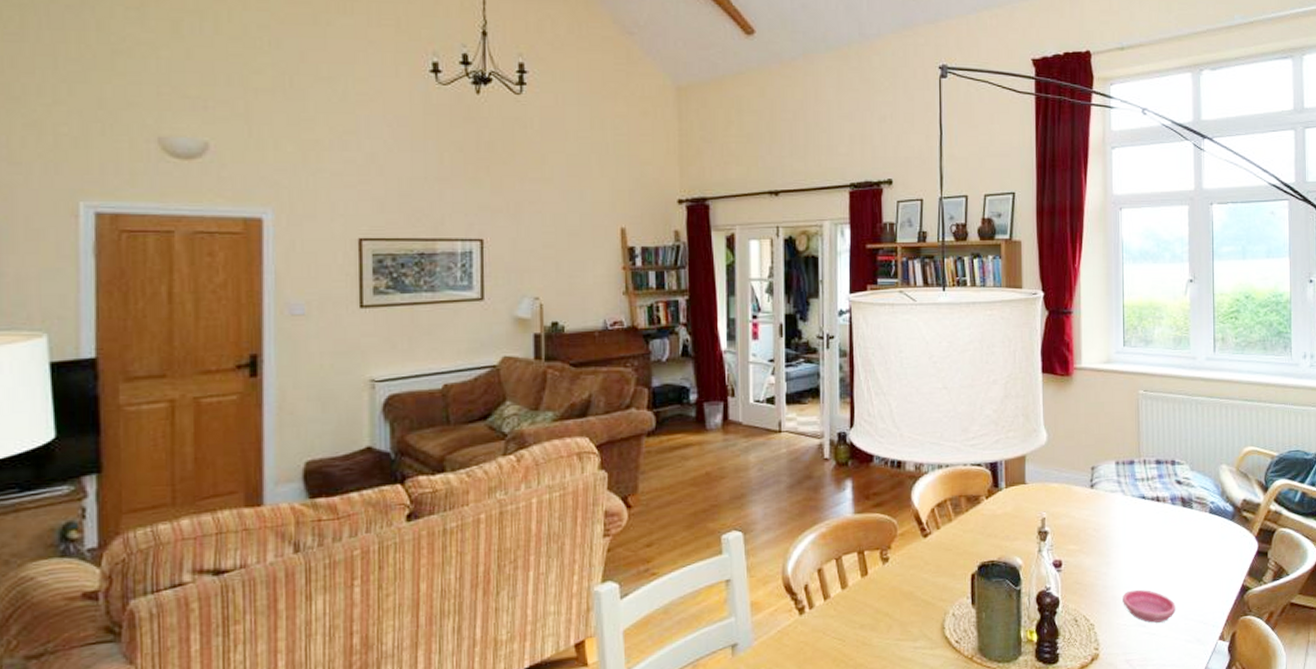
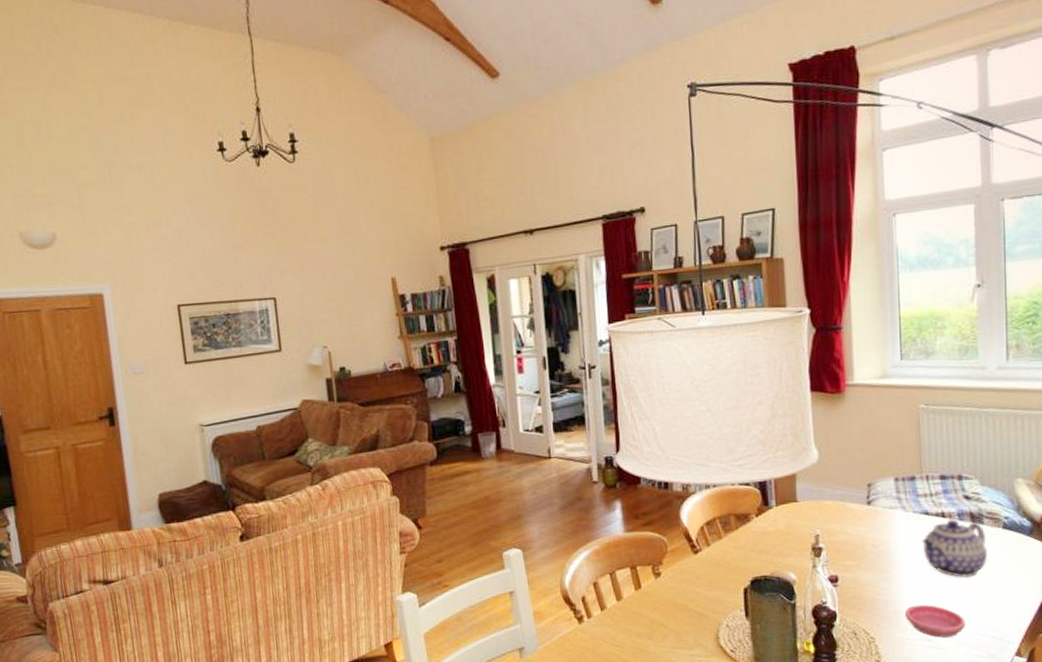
teapot: none [1139,504,1196,562] -> present [922,519,988,578]

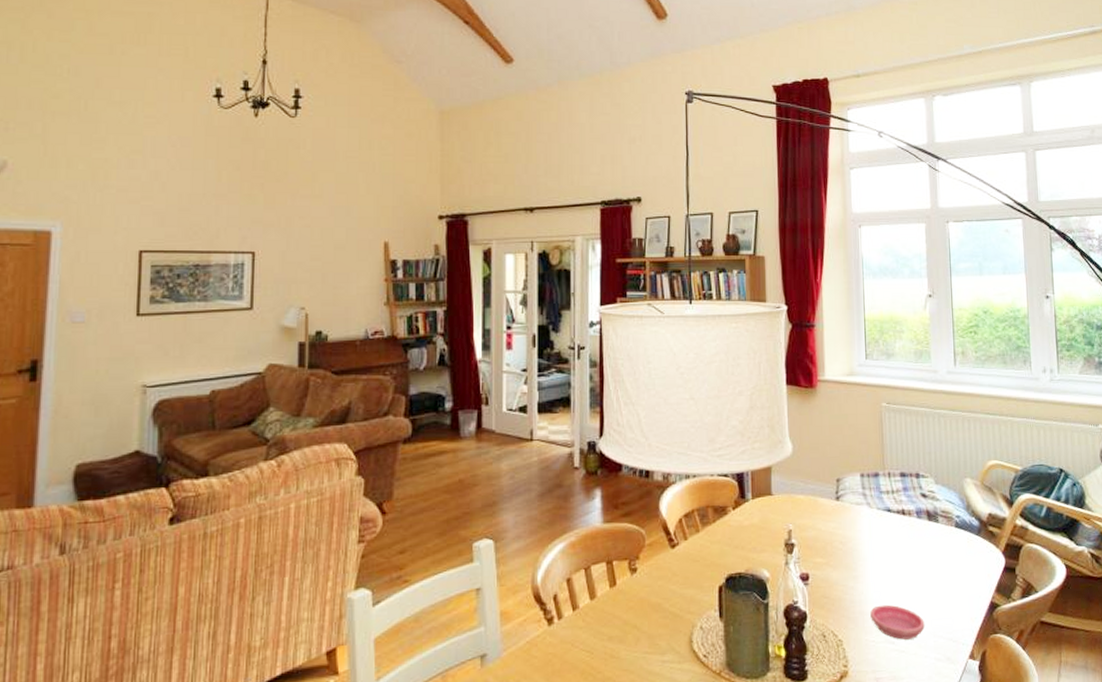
teapot: present [922,519,988,578] -> none [885,517,943,577]

